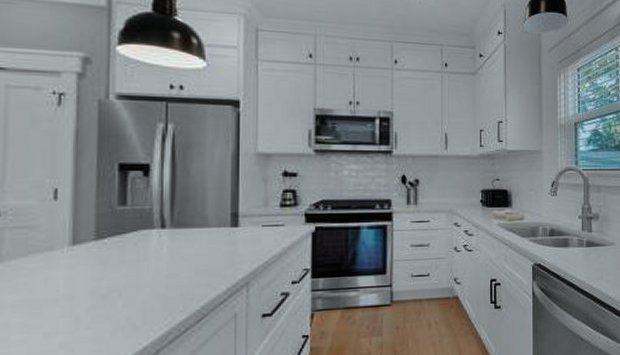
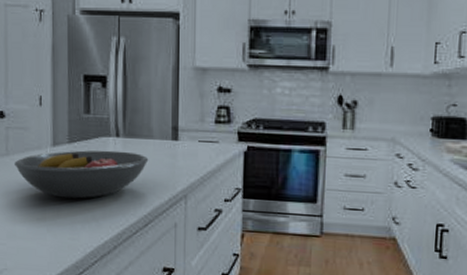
fruit bowl: none [11,243,203,305] -> present [14,150,149,199]

